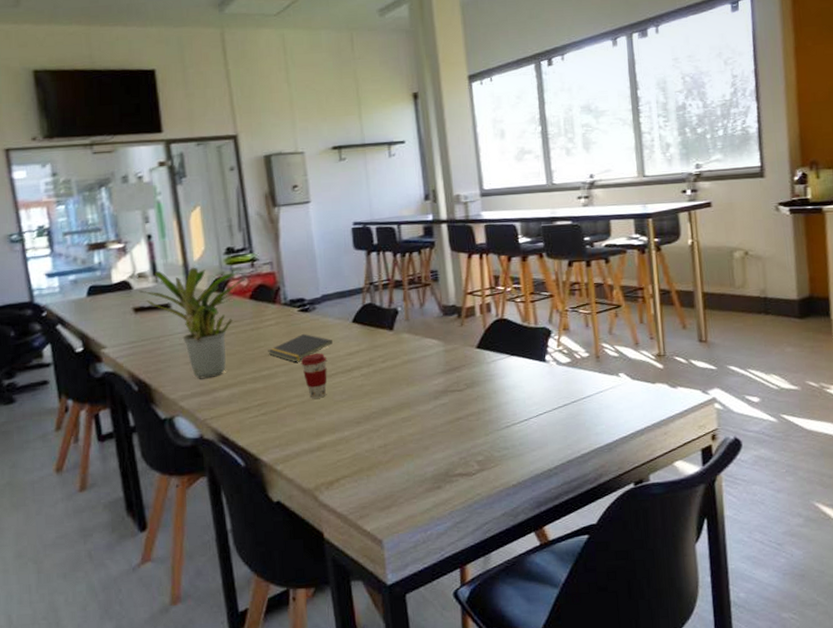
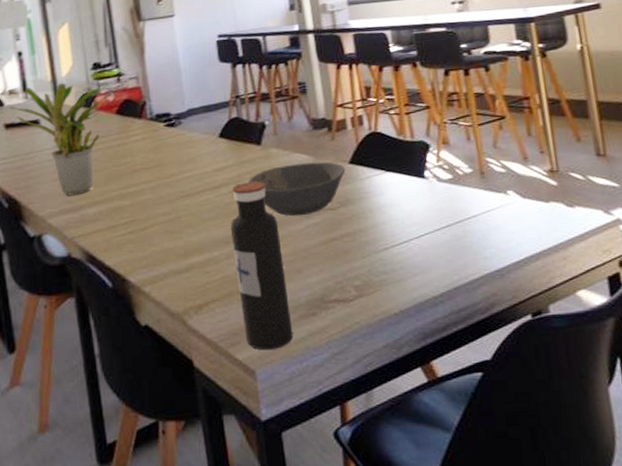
notepad: present [268,333,333,362] -> none [134,148,199,179]
coffee cup: present [300,353,327,399] -> none [167,169,195,217]
water bottle: none [361,365,419,522] -> present [230,181,294,351]
bowl: none [379,346,473,398] -> present [247,162,346,217]

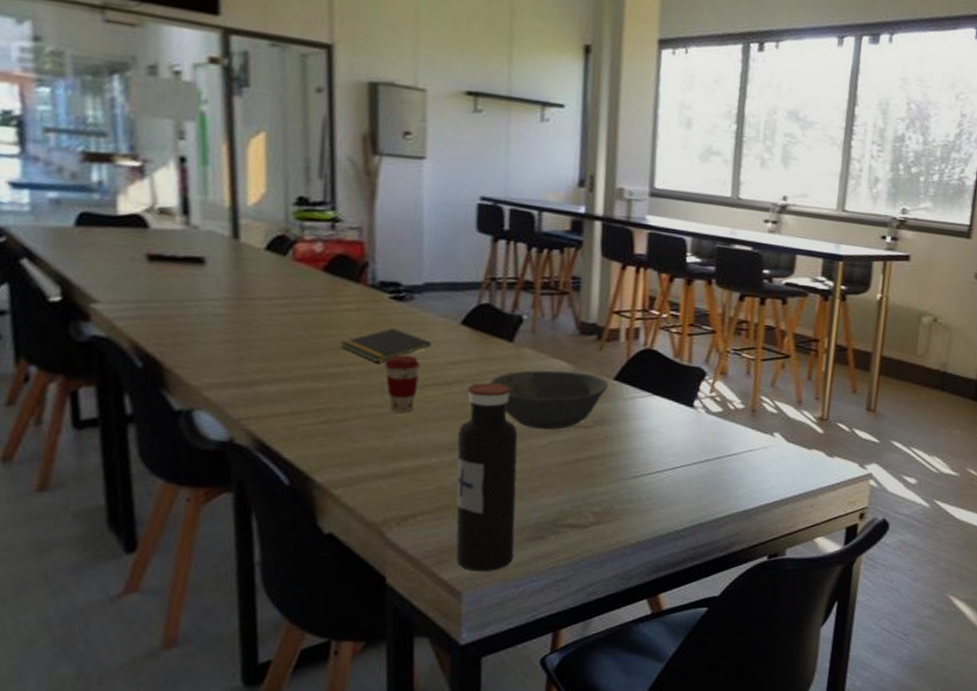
potted plant: present [9,83,113,196] -> none [157,210,322,367]
notepad: none [134,148,199,179] -> present [340,327,431,363]
coffee cup: none [167,169,195,217] -> present [384,355,420,413]

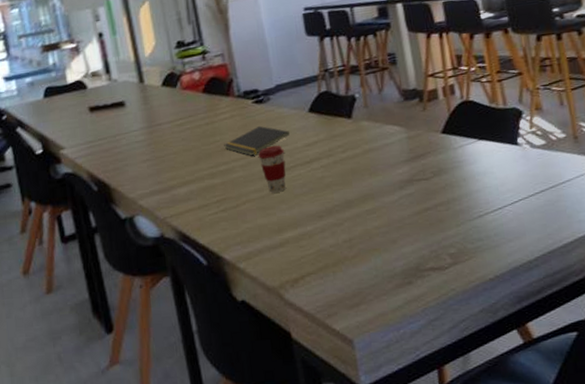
water bottle: present [456,382,518,572] -> none [323,154,390,320]
bowl: present [488,370,609,430] -> none [339,132,438,188]

